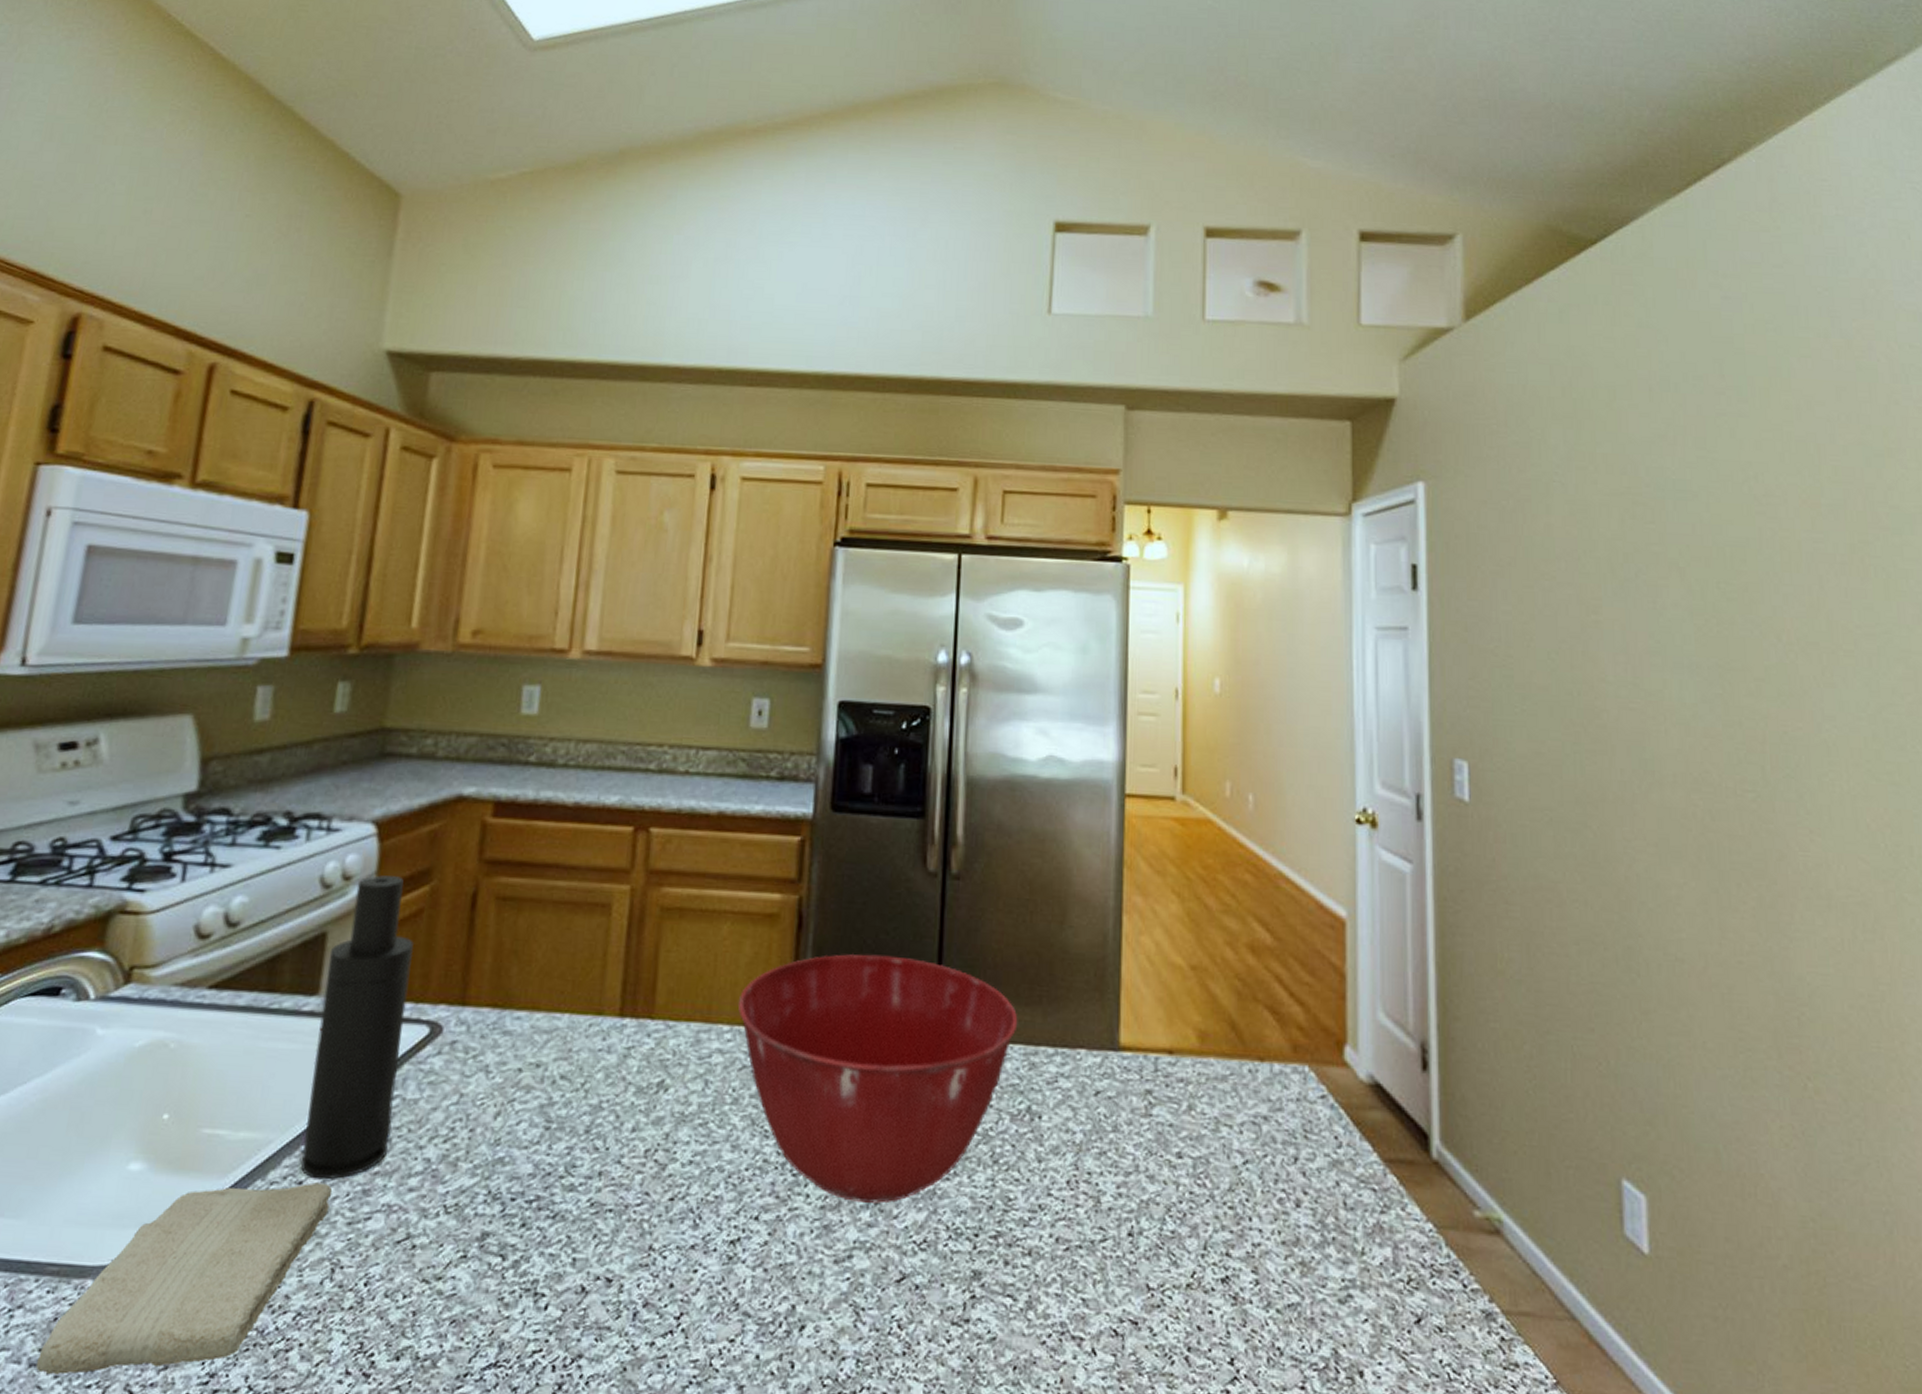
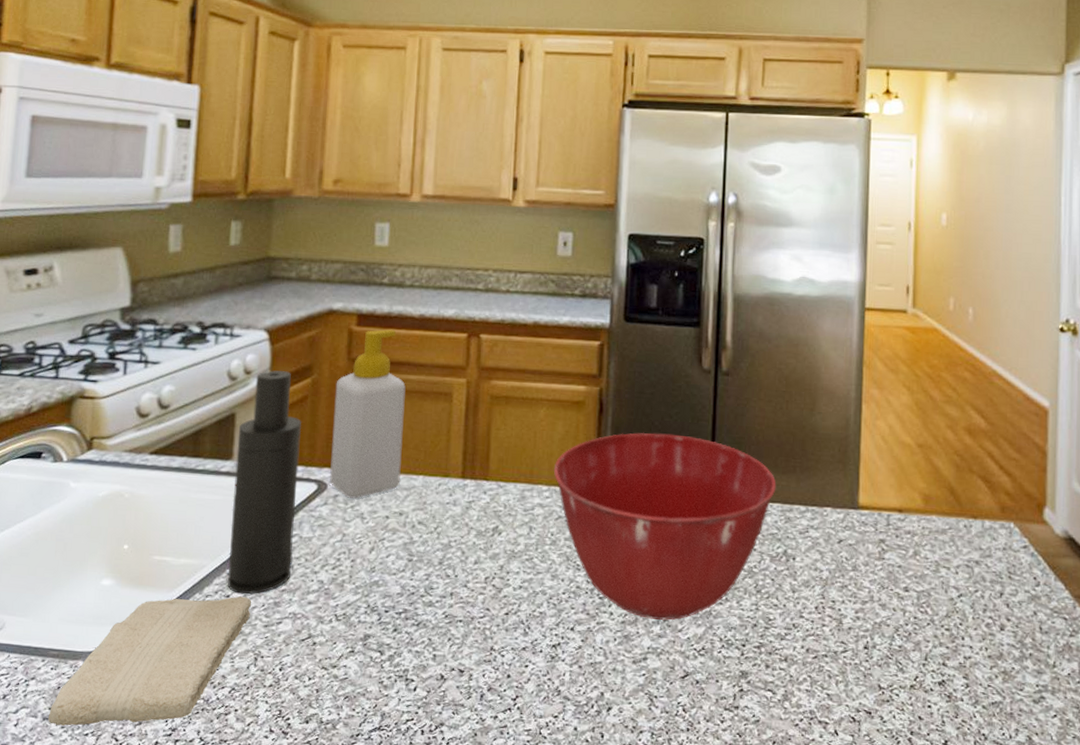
soap bottle: none [446,821,552,1046] -> present [330,329,406,499]

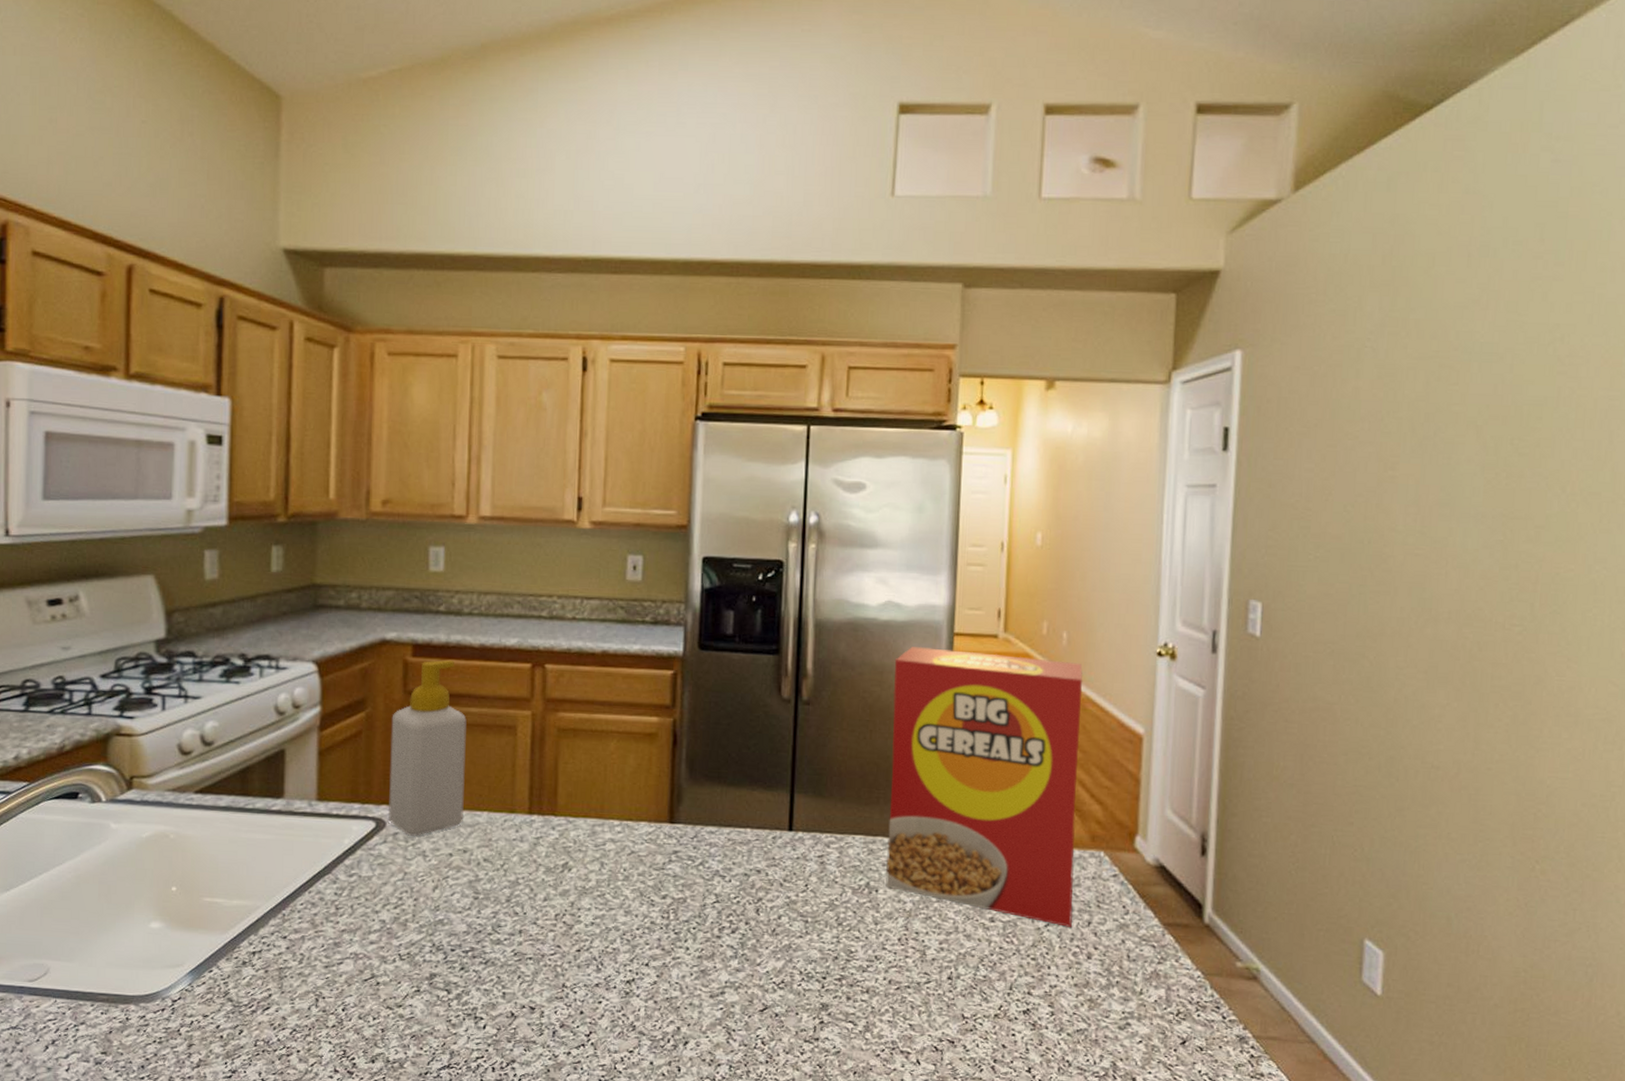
washcloth: present [47,596,252,727] -> none [100,937,311,1071]
atomizer: present [228,370,302,595] -> none [284,704,357,935]
mixing bowl: present [553,433,777,620] -> none [625,765,859,954]
cereal box: none [802,320,989,598] -> present [885,646,1083,927]

